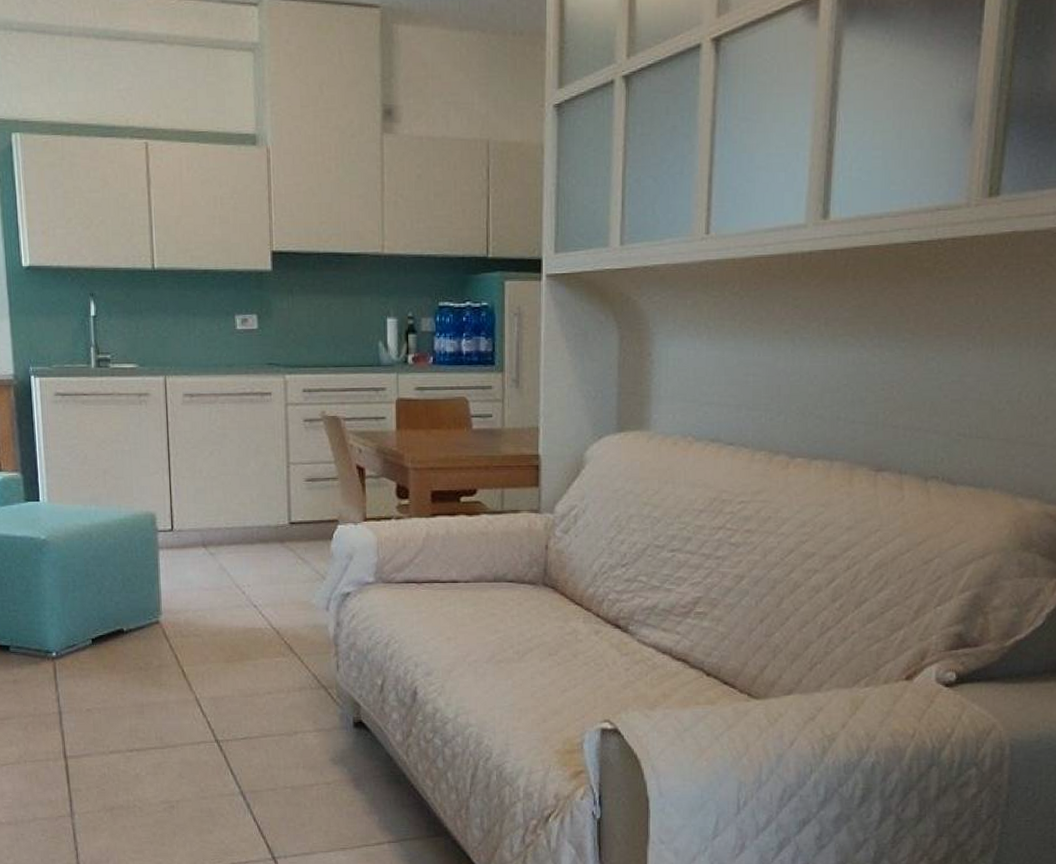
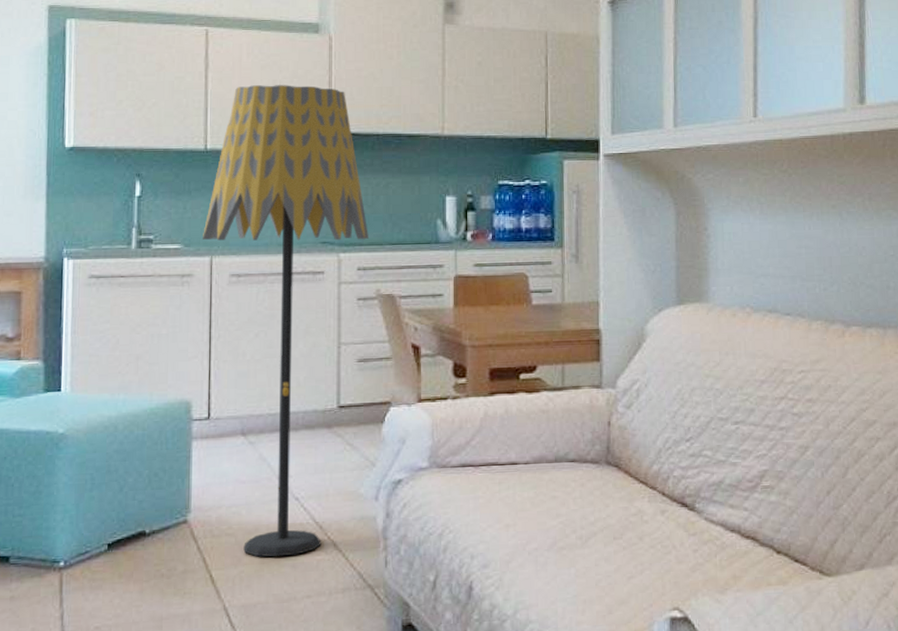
floor lamp: none [156,201,312,657] -> present [203,85,368,558]

